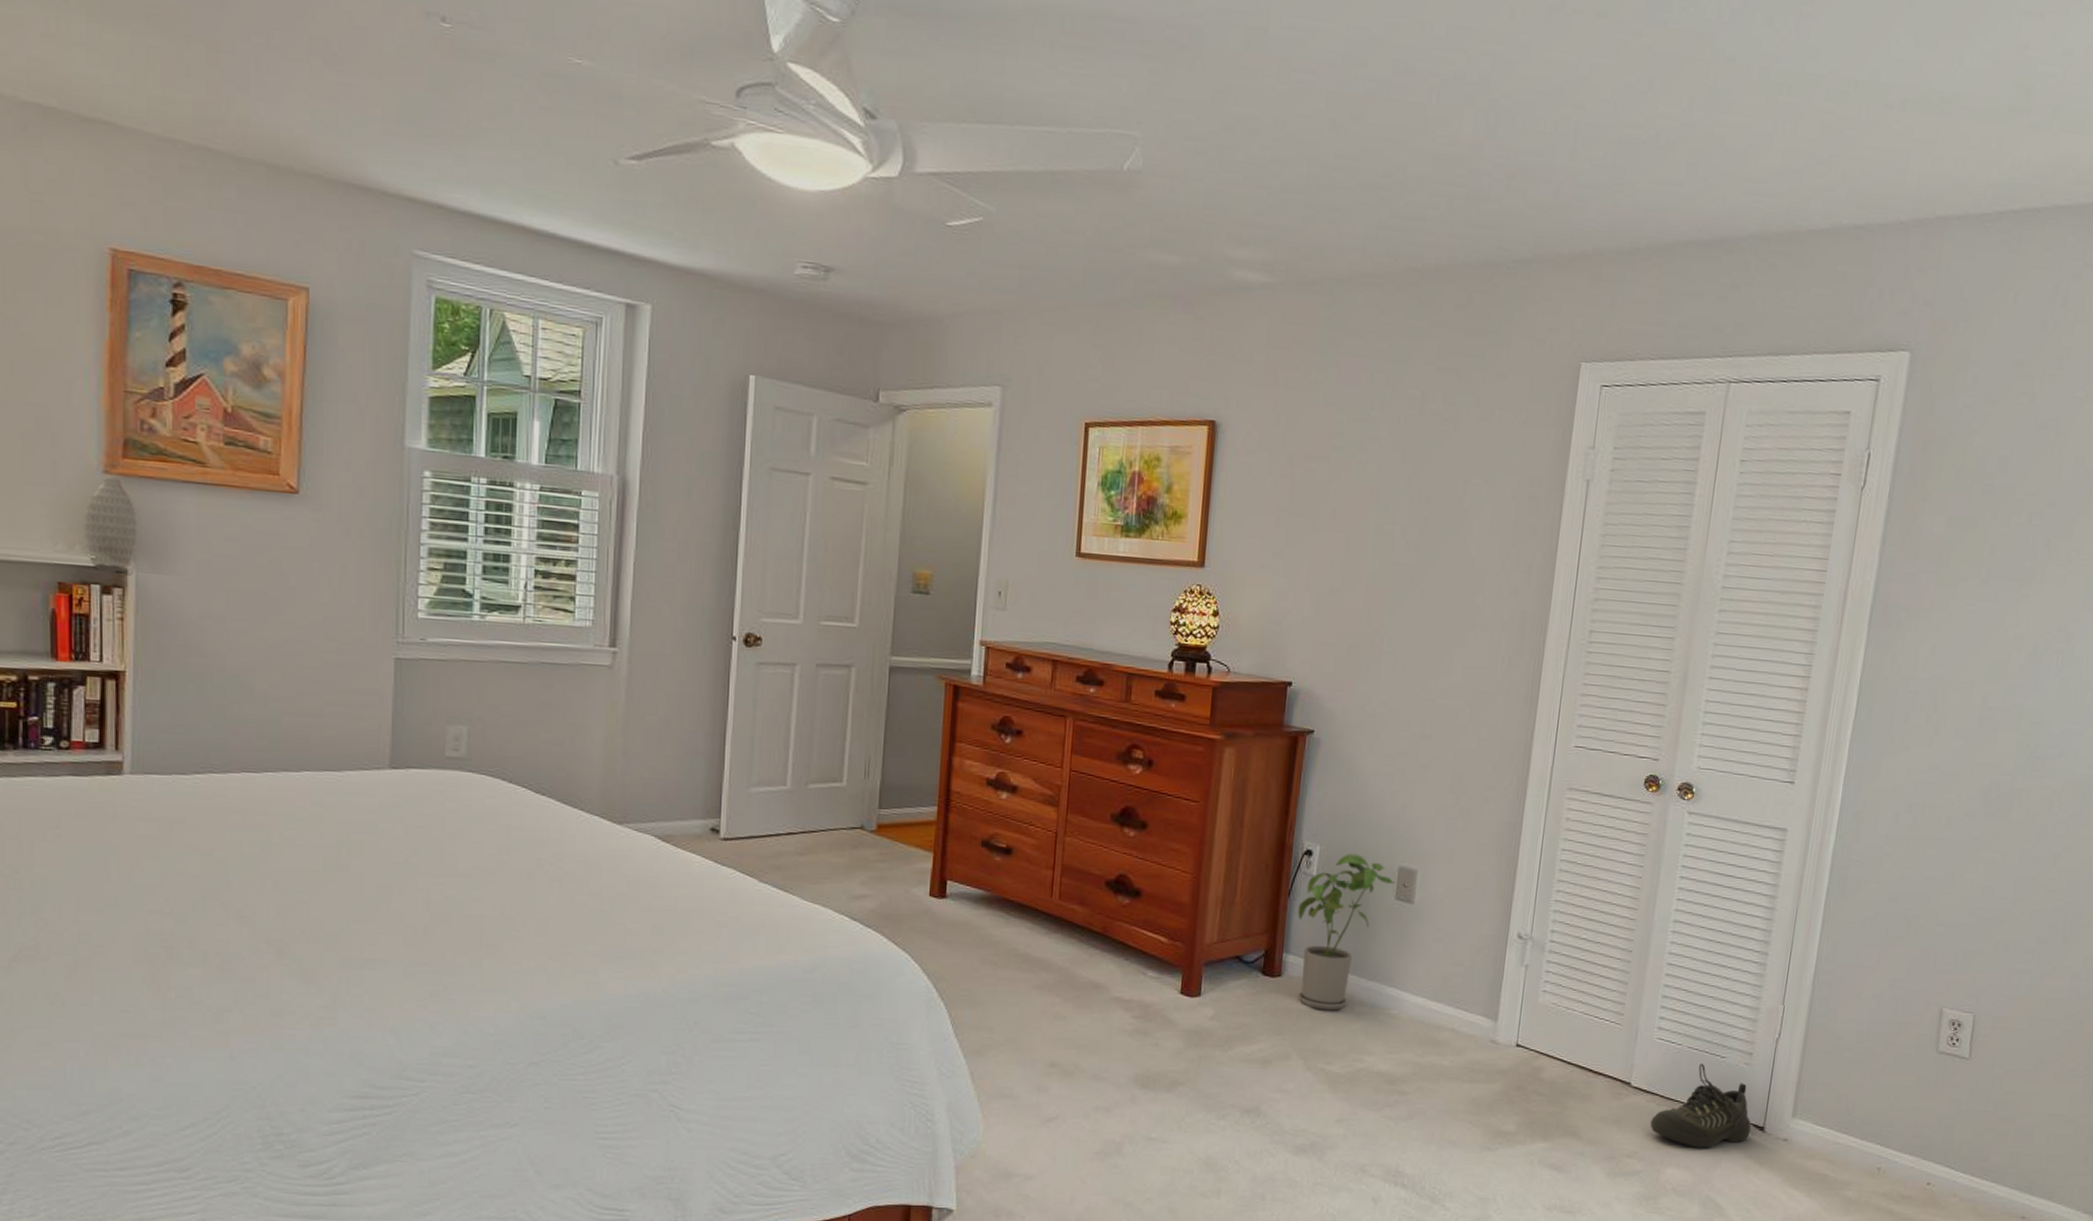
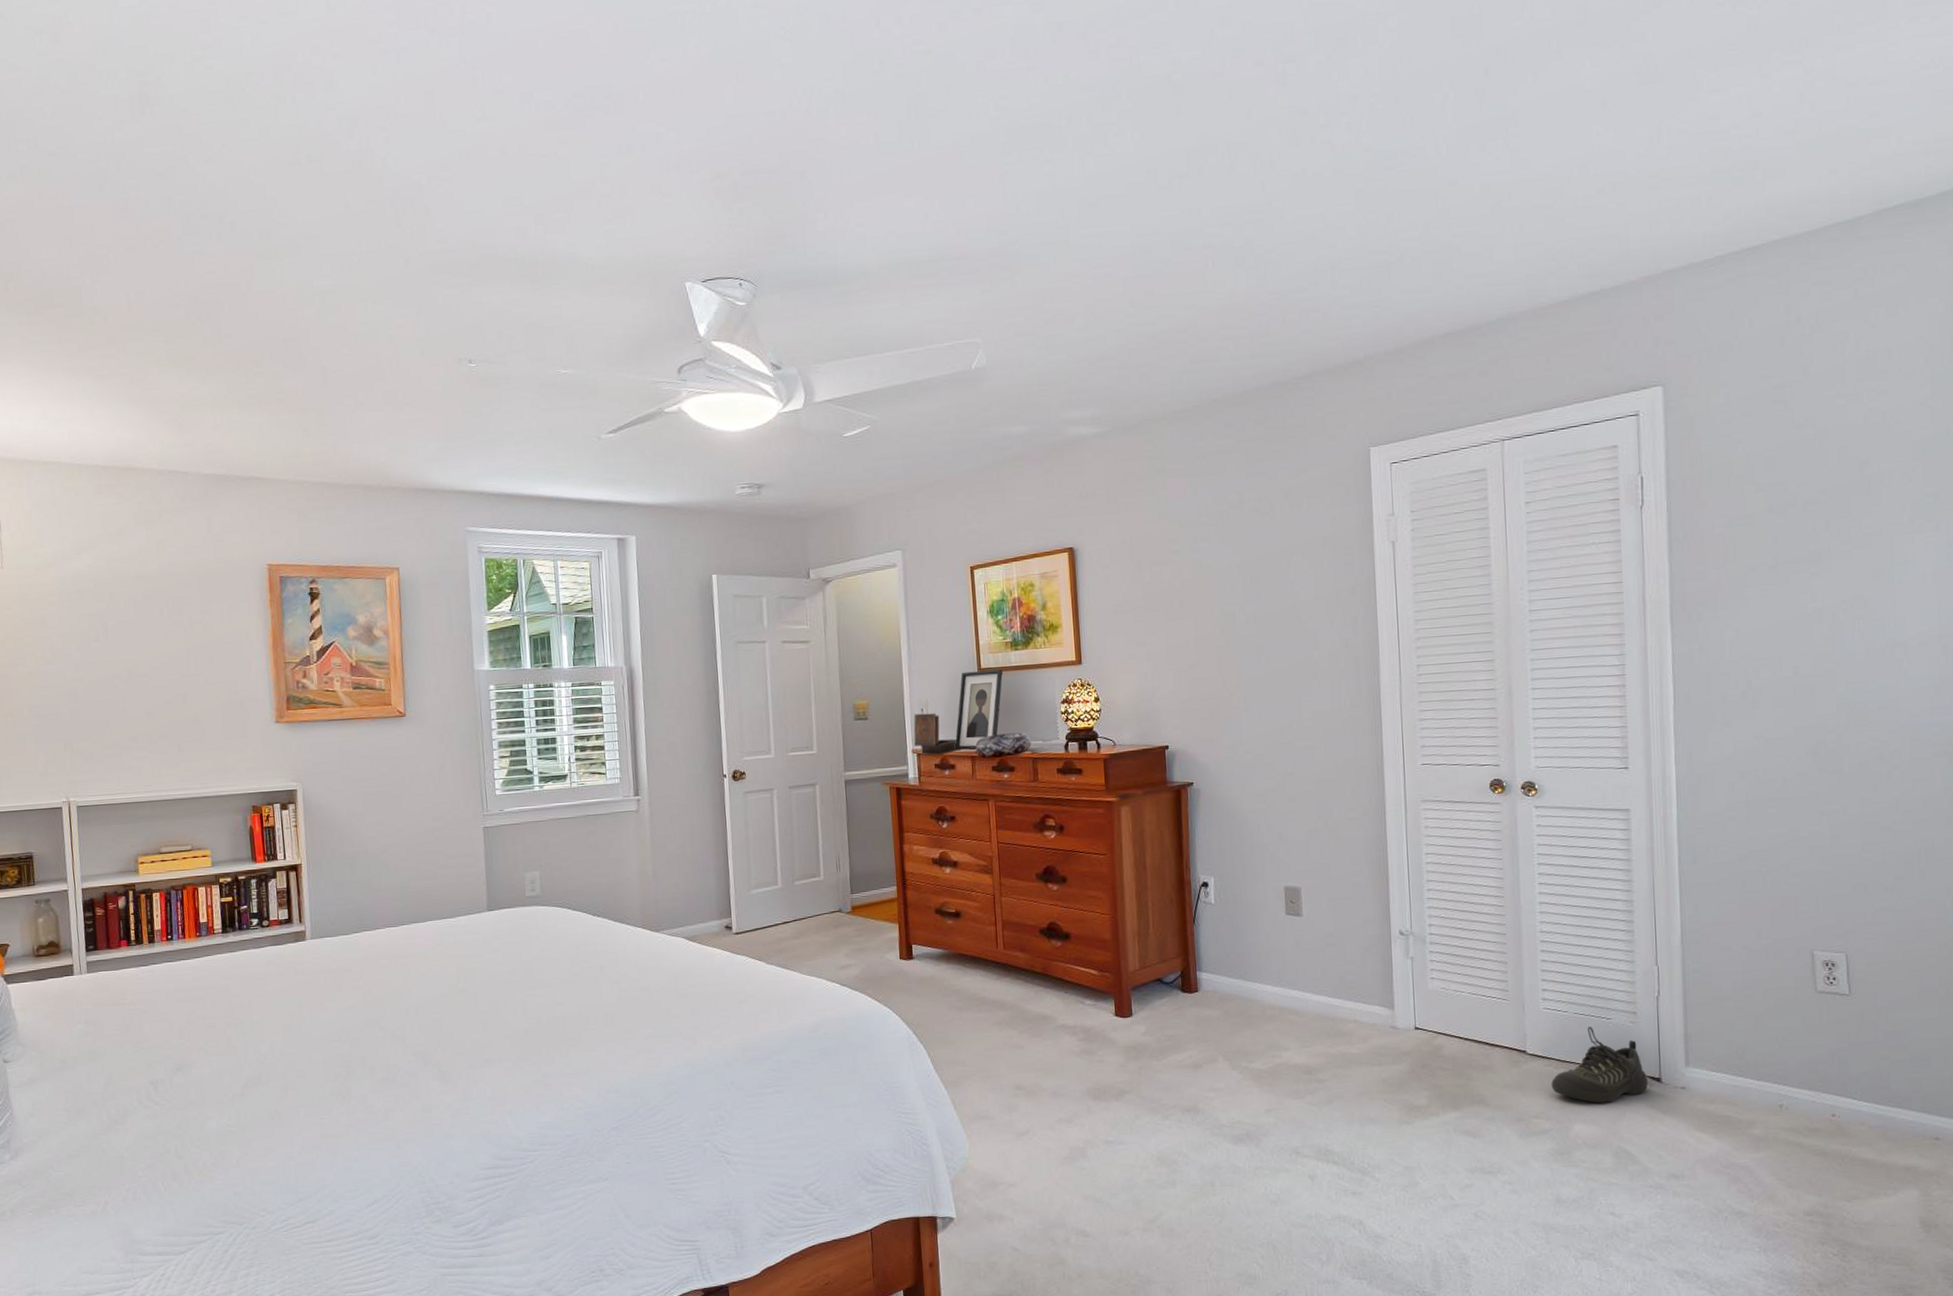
vase: present [83,476,138,573] -> none [265,724,302,794]
jewelry box: none [984,597,1041,653] -> present [913,713,961,756]
picture frame: none [1033,554,1108,652] -> present [954,669,1004,751]
decorative bowl: none [1059,637,1129,668] -> present [975,732,1031,759]
house plant: present [1297,853,1395,1011] -> none [1203,880,1284,1017]

